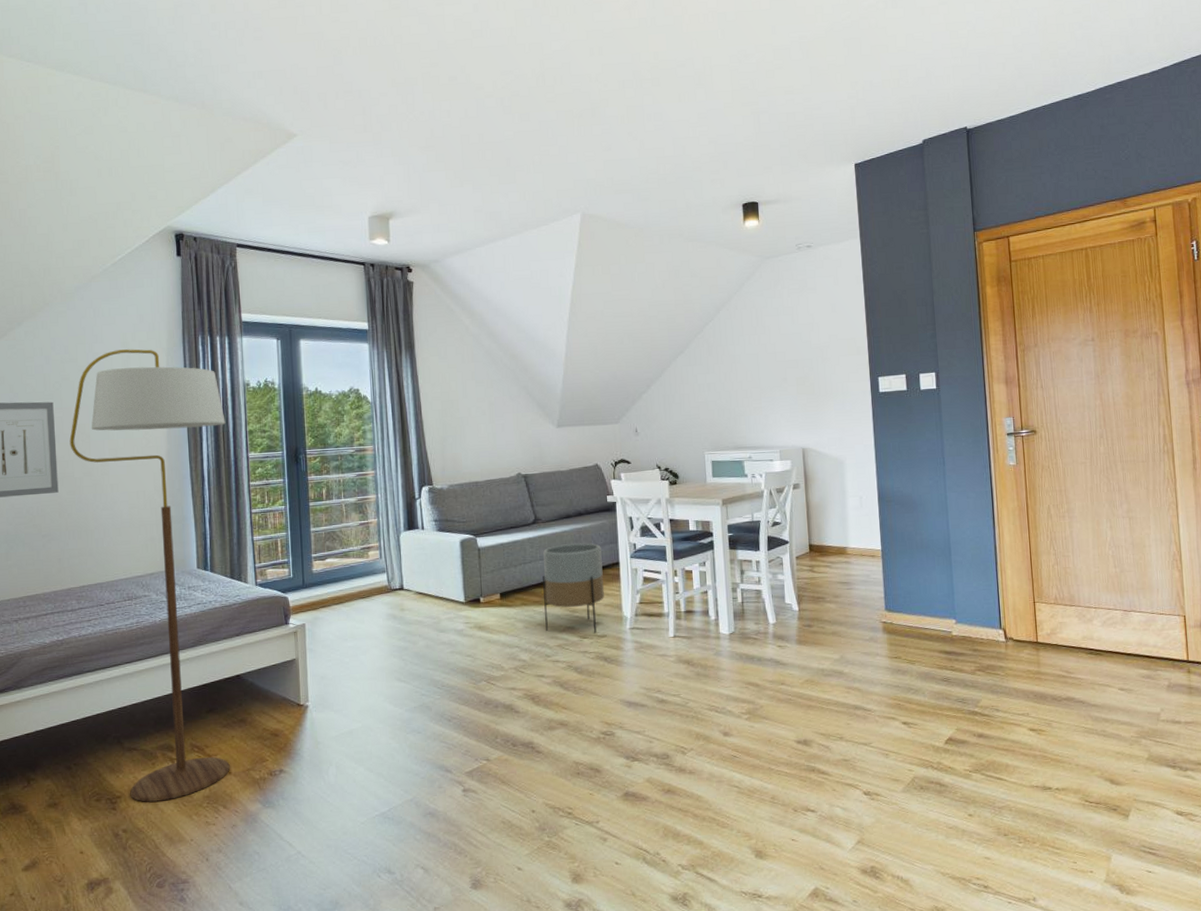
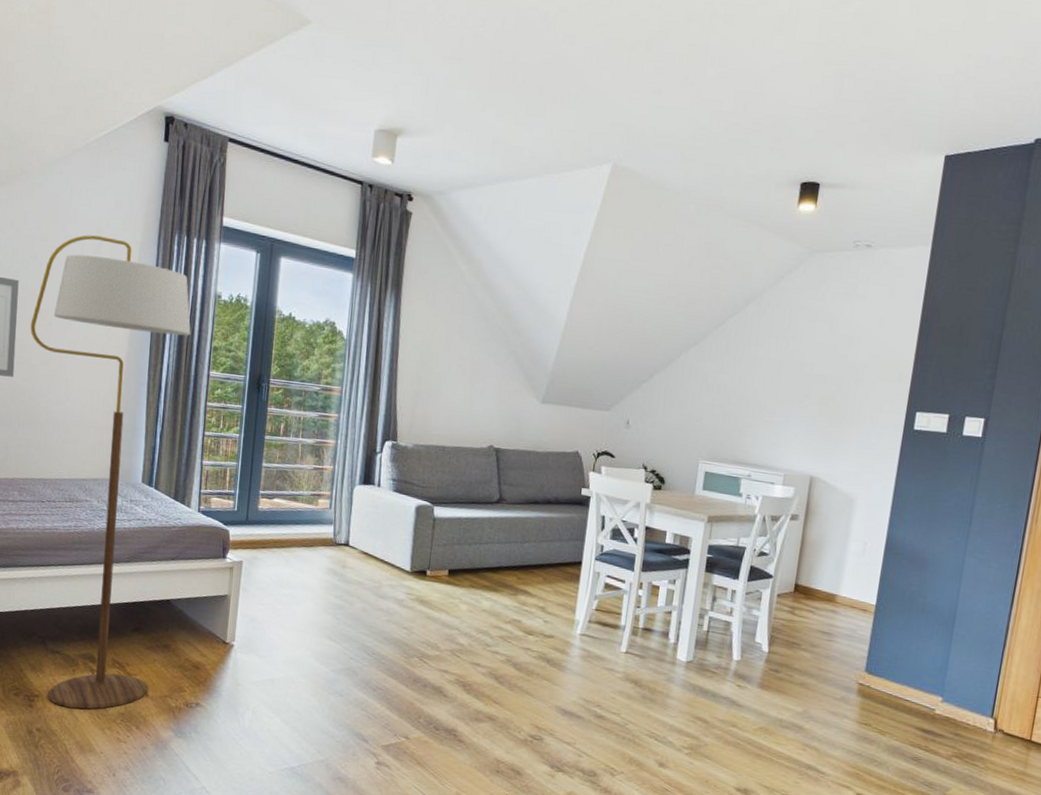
planter: present [543,543,604,634] -> none [490,531,566,632]

